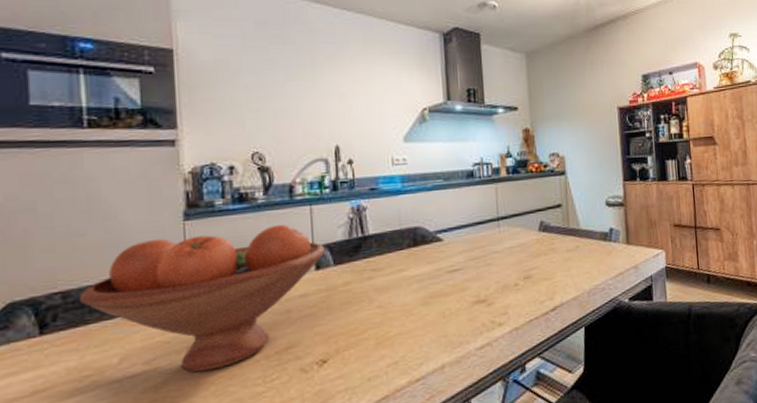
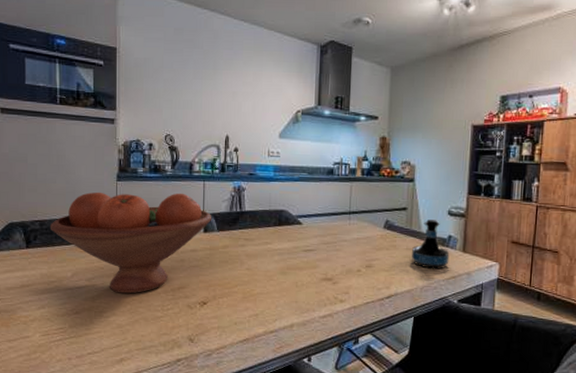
tequila bottle: none [573,213,614,269] -> present [412,219,450,269]

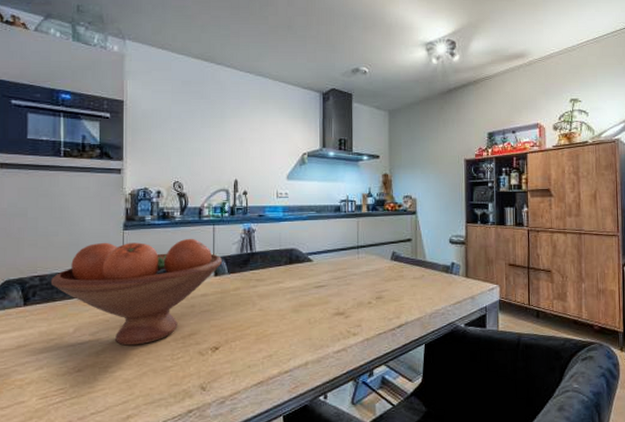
tequila bottle: present [412,219,450,269] -> none [419,249,454,296]

